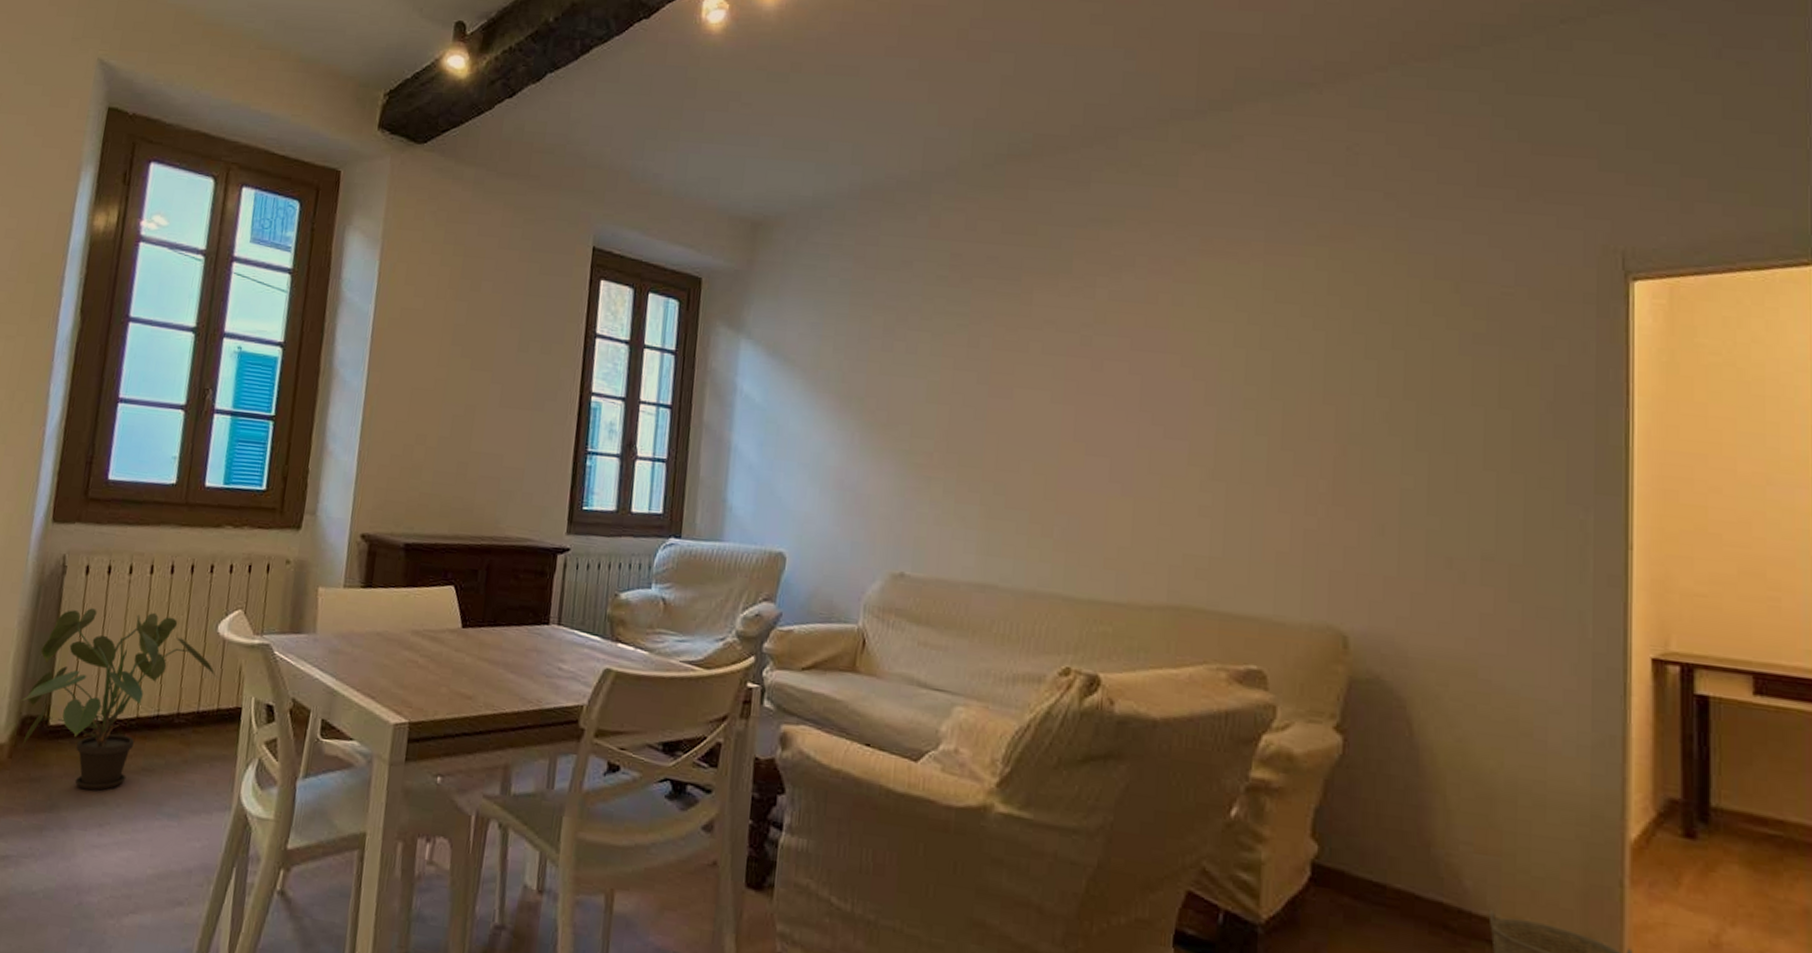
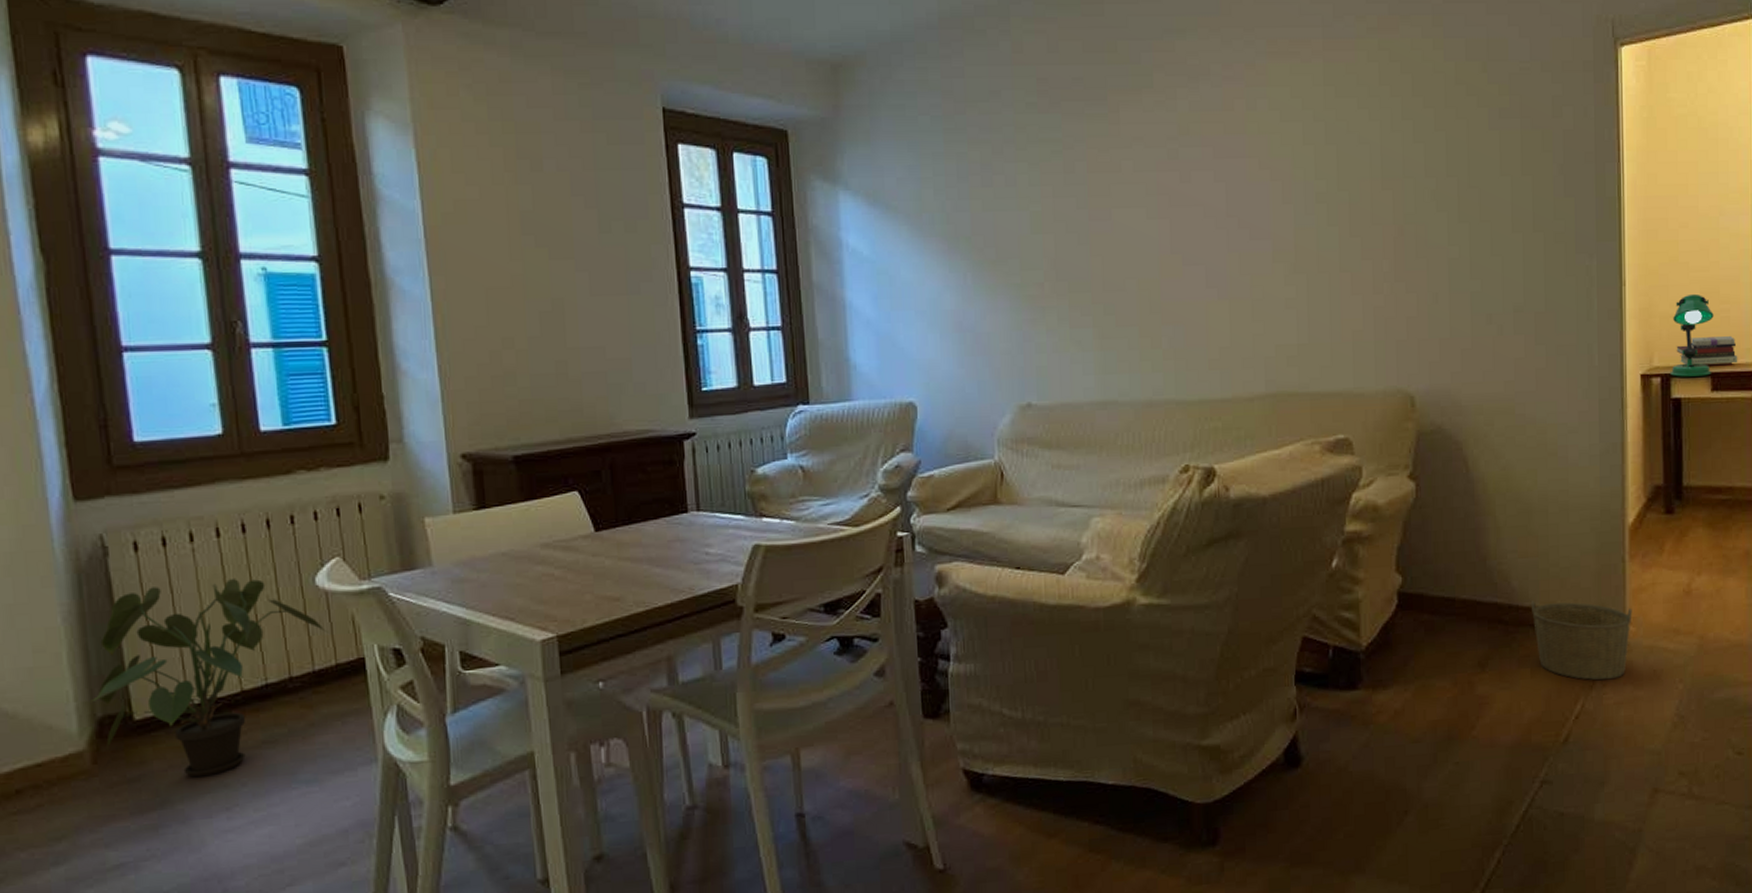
desk lamp: none [1693,572,1758,675] -> present [1670,293,1714,377]
books: none [1703,625,1793,667] -> present [1676,336,1738,366]

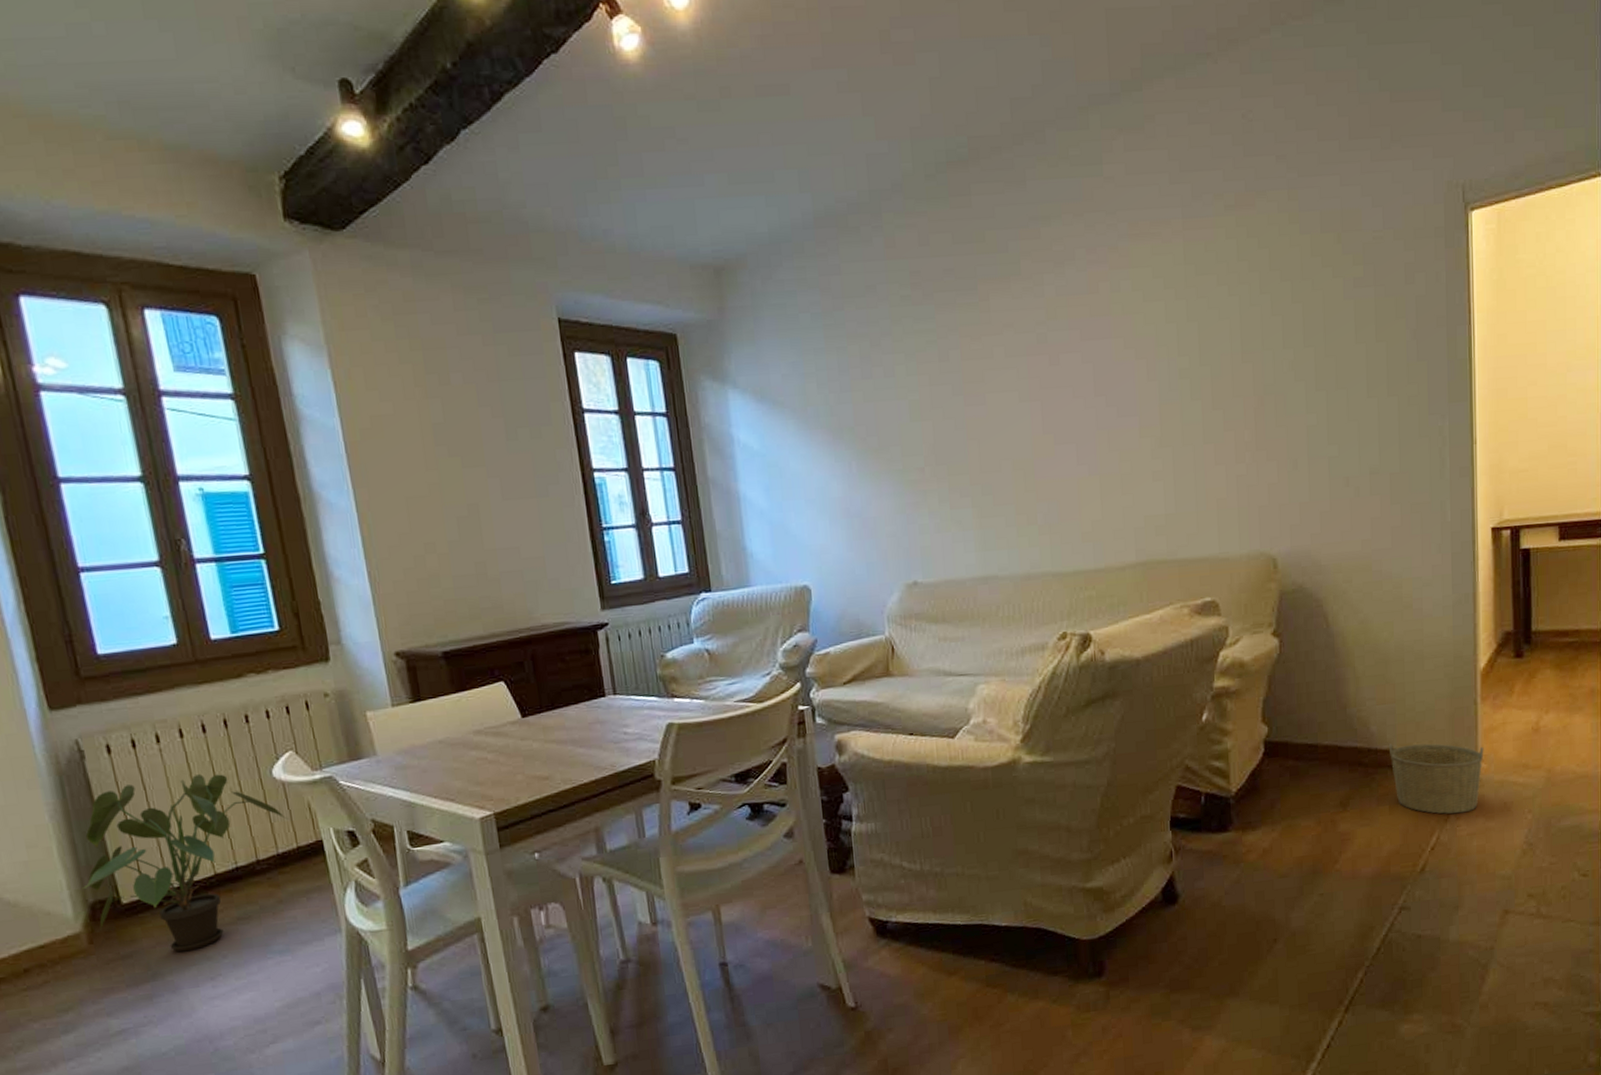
desk lamp: present [1670,293,1714,377] -> none [1519,448,1561,529]
books: present [1676,336,1738,366] -> none [1525,487,1585,517]

